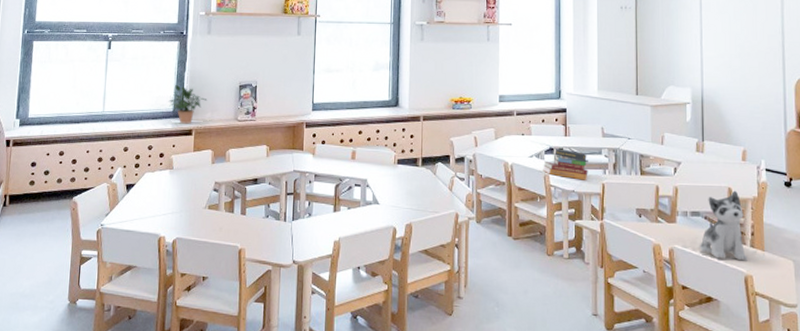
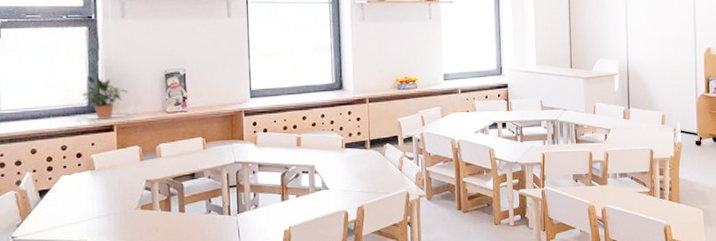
books: present [543,147,588,180] -> none [488,122,530,152]
plush toy: present [699,190,748,261] -> none [626,151,667,214]

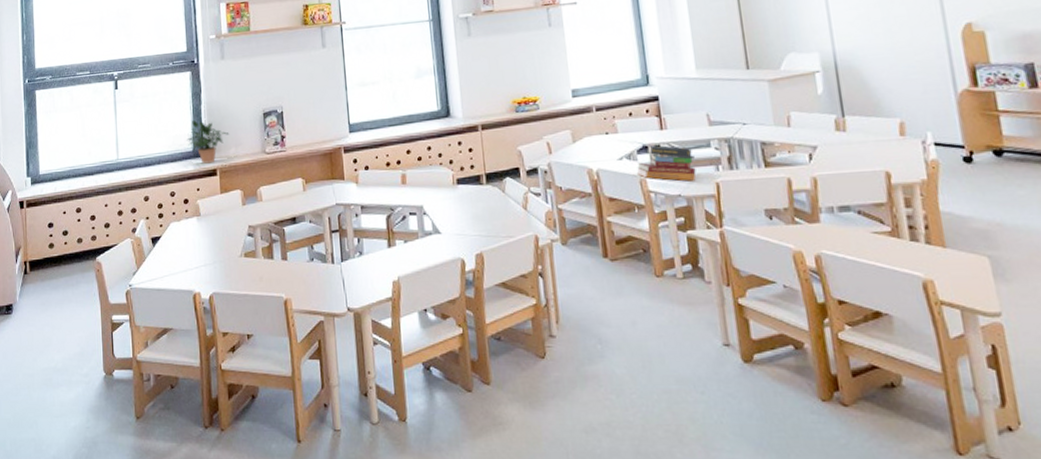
books: none [488,122,530,152] -> present [637,144,696,181]

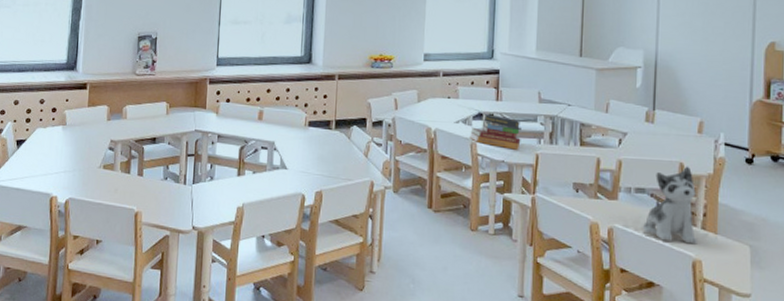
potted plant: present [187,121,230,164] -> none [62,35,104,77]
plush toy: none [854,174,924,263] -> present [642,166,697,245]

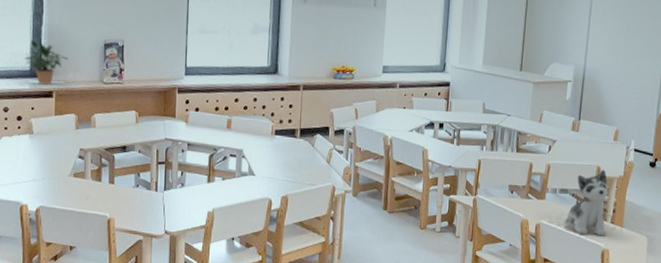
potted plant: none [62,35,104,77] -> present [24,41,69,85]
books: present [470,113,521,150] -> none [422,122,467,156]

